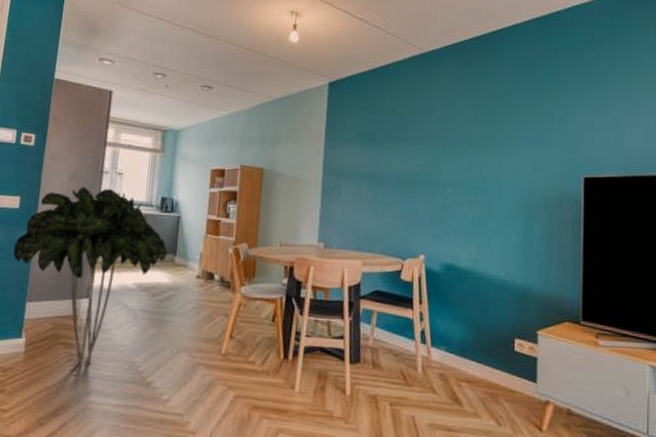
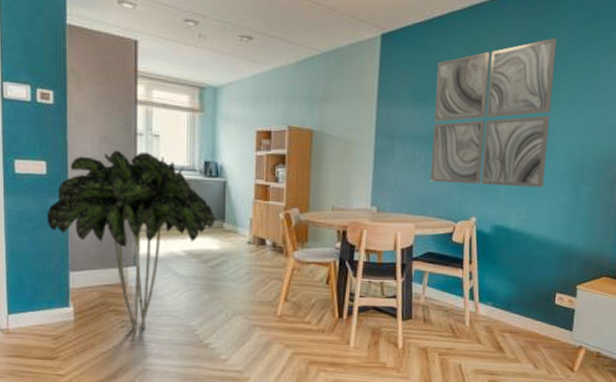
wall art: none [377,83,497,225] -> present [431,37,558,187]

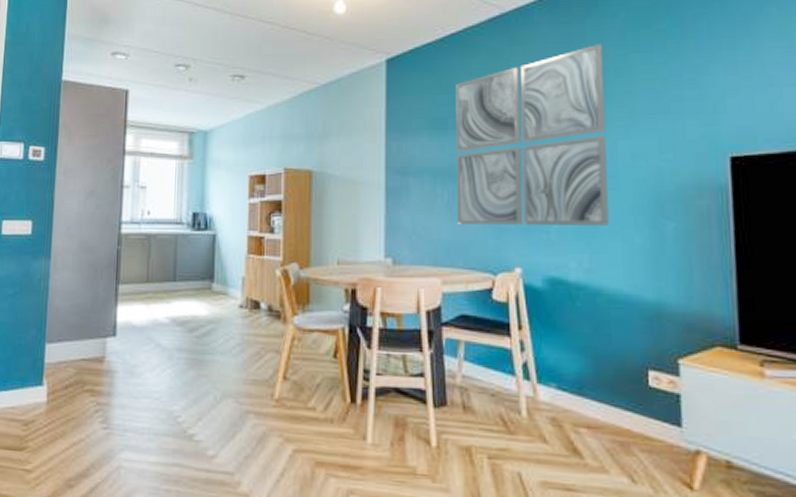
indoor plant: present [46,150,215,330] -> none [27,205,203,416]

